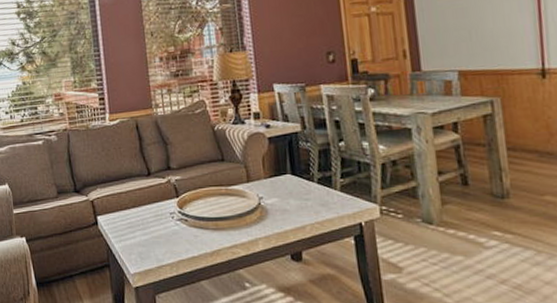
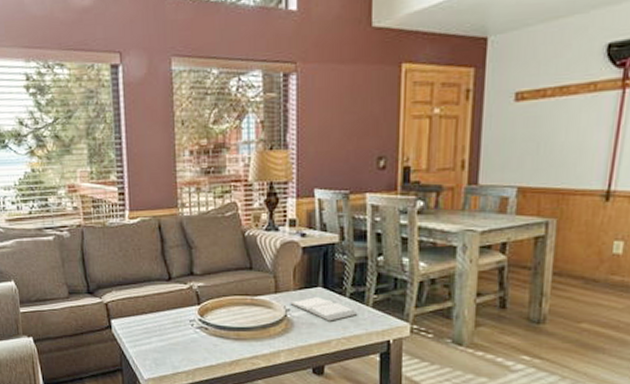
book: none [262,184,327,207] -> present [290,297,357,321]

